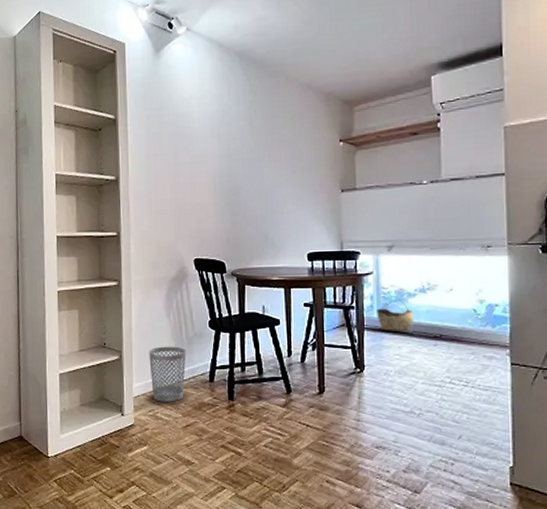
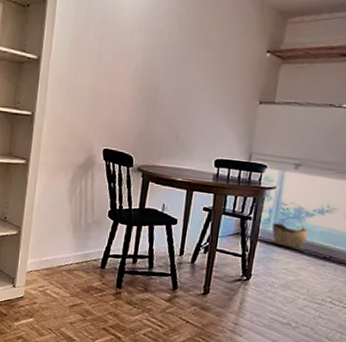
wastebasket: present [149,346,187,402] -> none [45,228,83,282]

